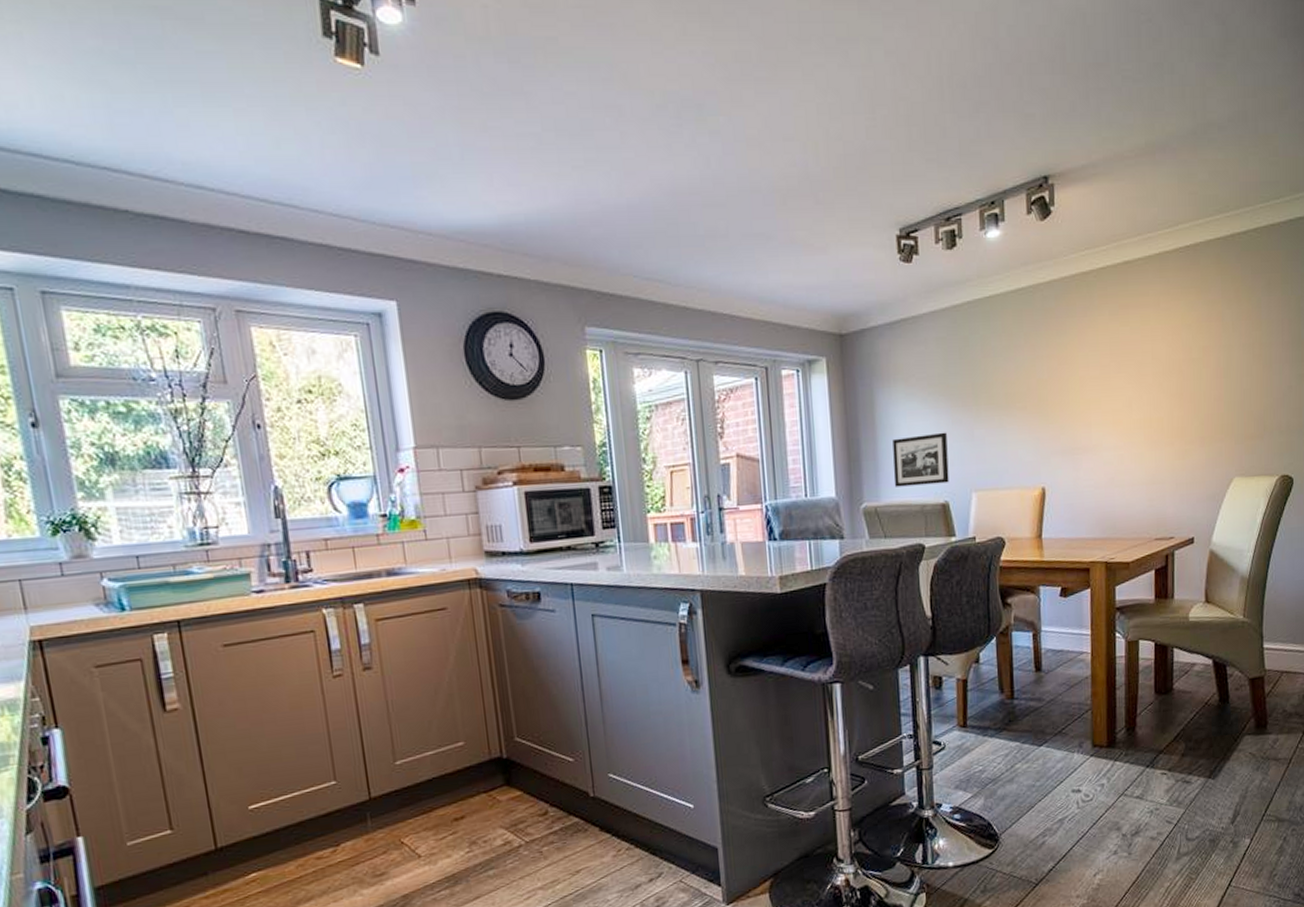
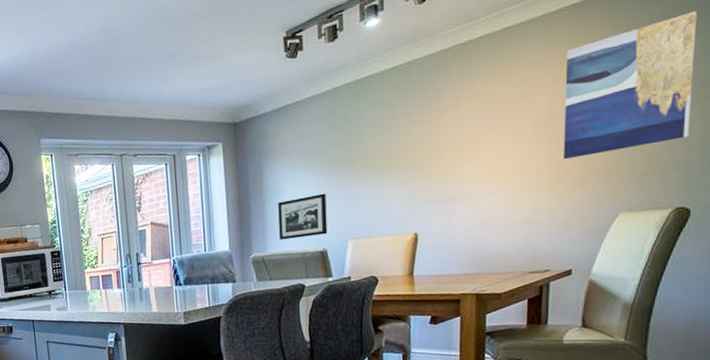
wall art: none [1181,271,1291,415] -> present [563,11,697,160]

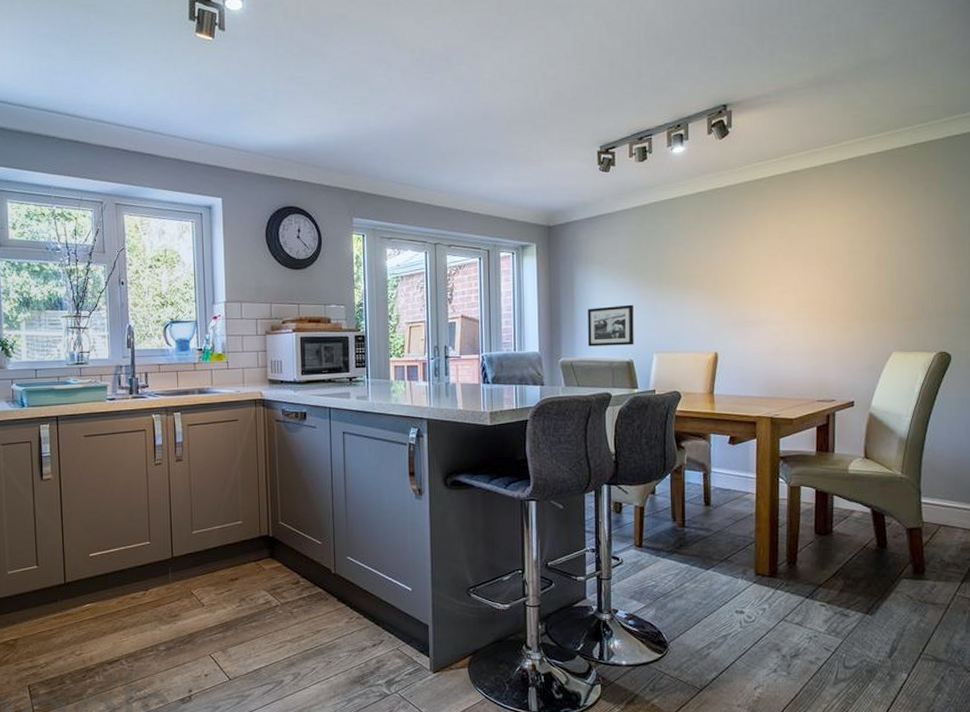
wall art: present [563,11,697,160] -> none [844,180,949,297]

